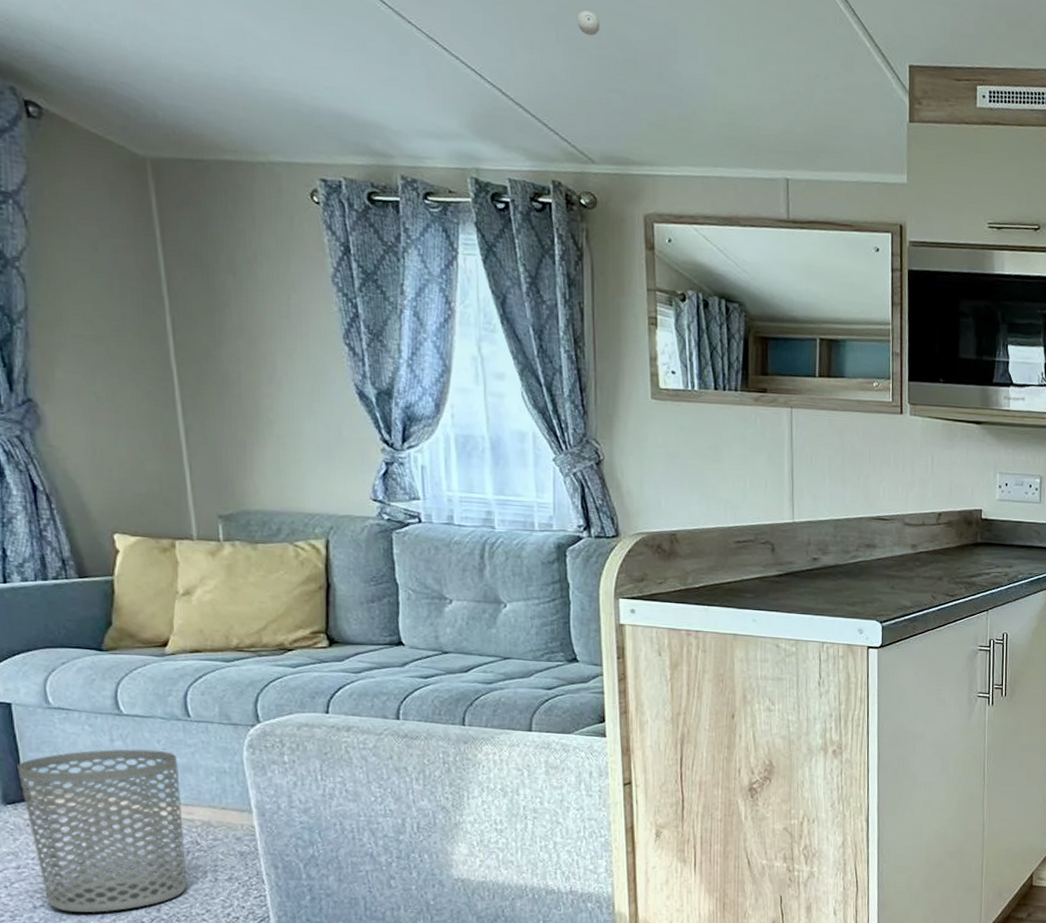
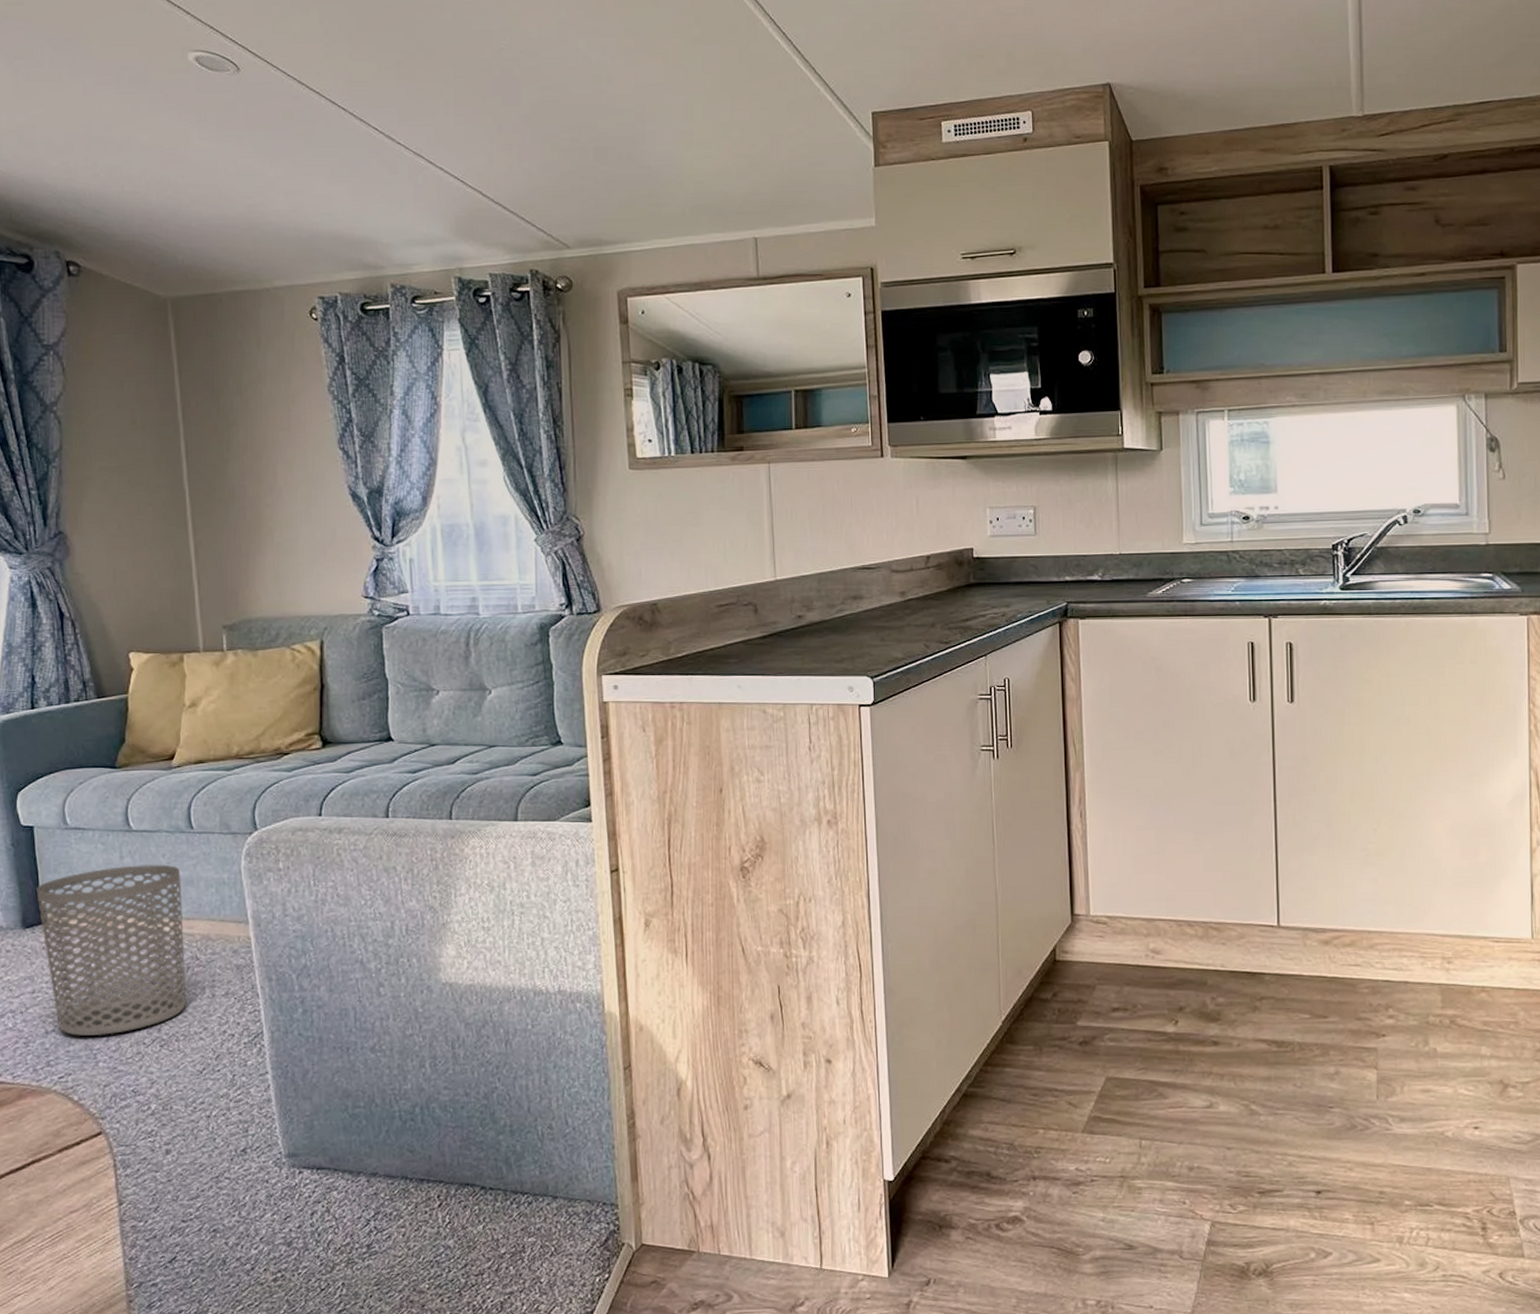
eyeball: present [577,10,600,36] -> none [551,108,573,131]

